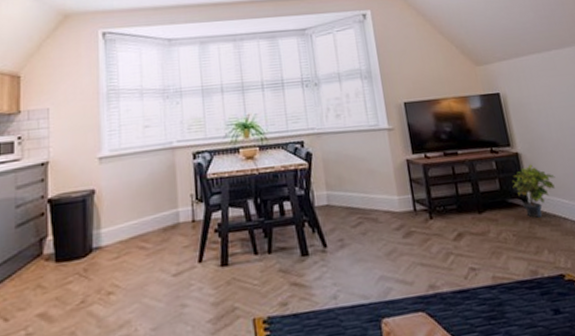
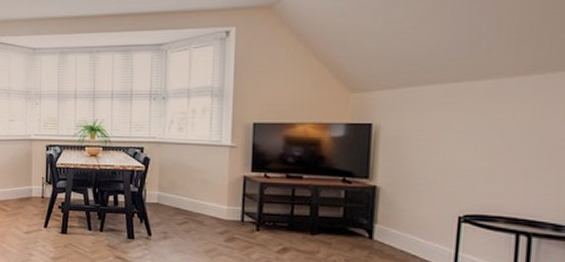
potted plant: present [511,164,555,218] -> none [358,199,417,250]

